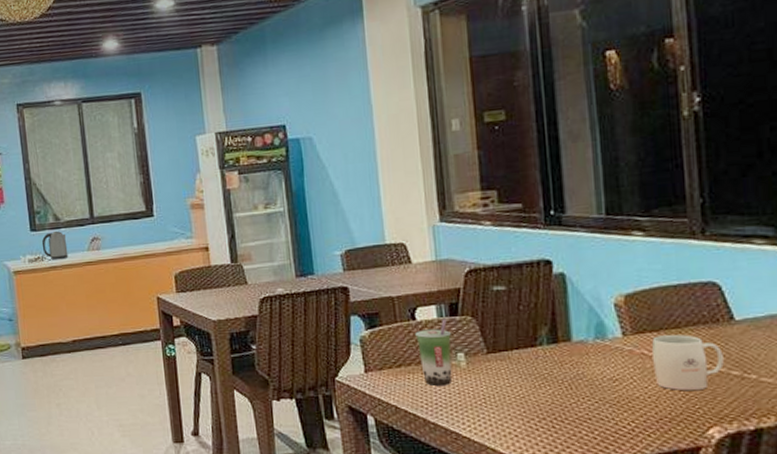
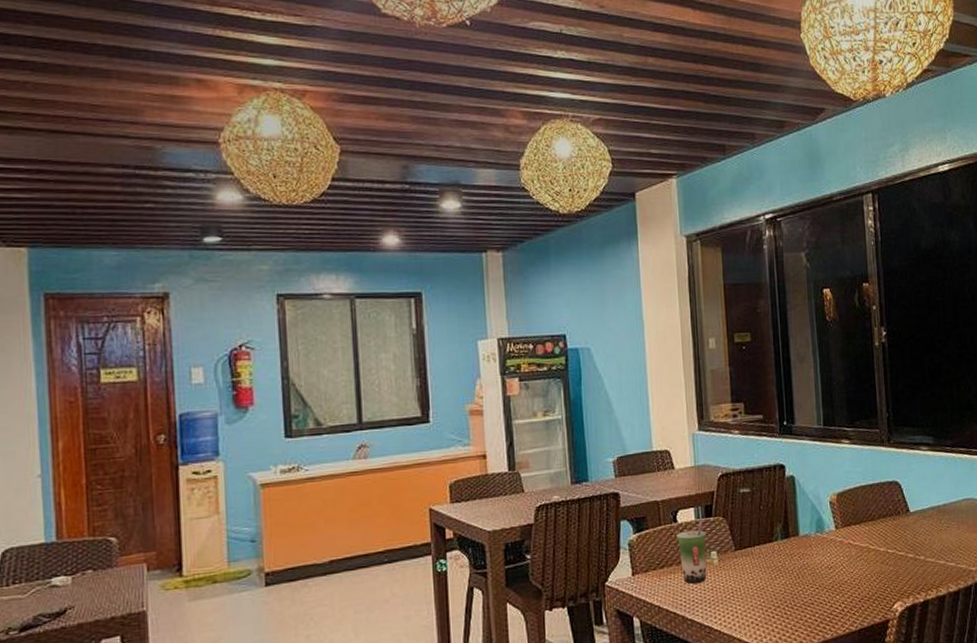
kettle: present [41,231,69,259] -> none [298,438,330,469]
mug: present [651,335,724,391] -> none [855,526,903,574]

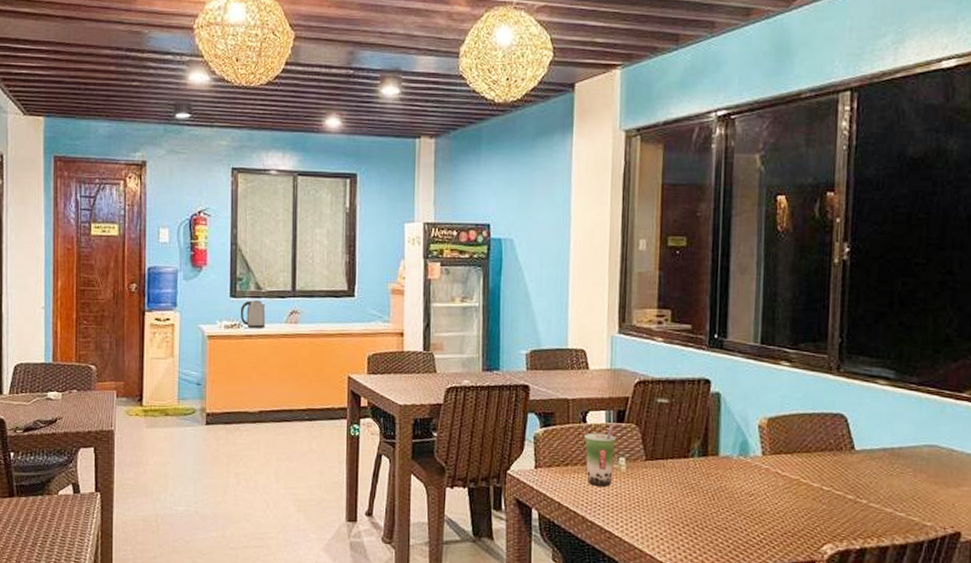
kettle: none [298,438,330,469] -> present [240,300,266,328]

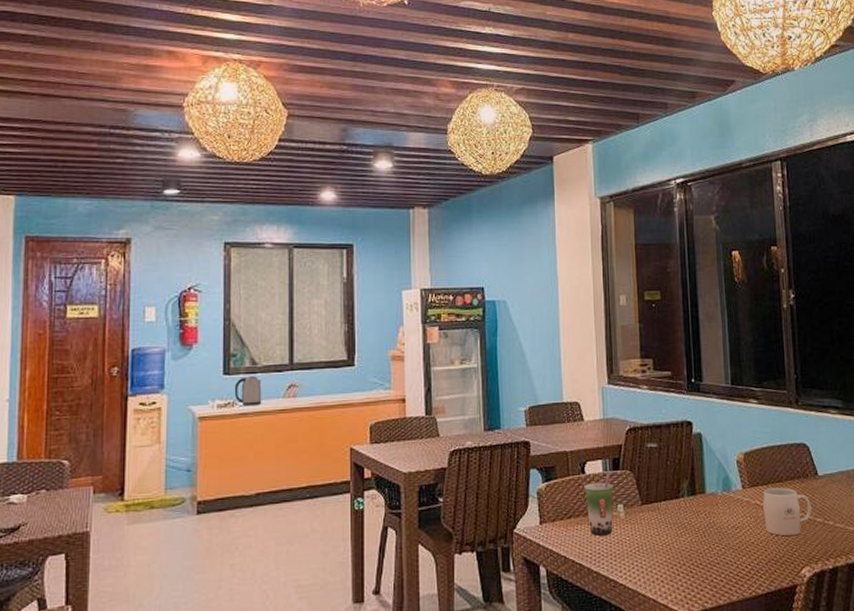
mug: none [783,458,842,510] -> present [762,487,812,537]

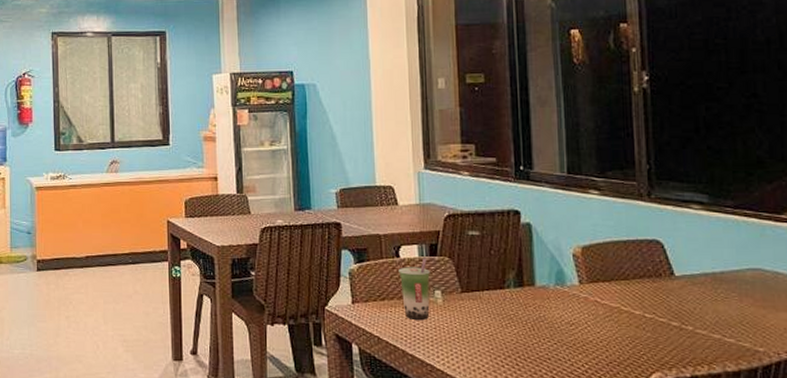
kettle: present [234,376,262,405] -> none [64,152,88,178]
mug: present [762,487,812,537] -> none [603,286,665,338]

